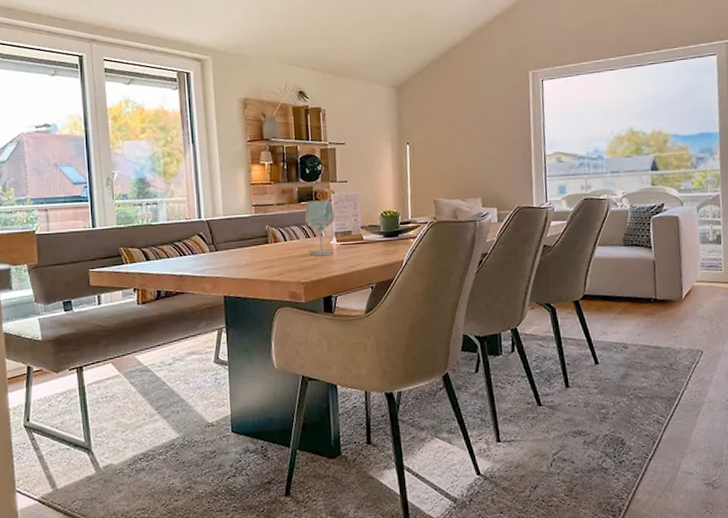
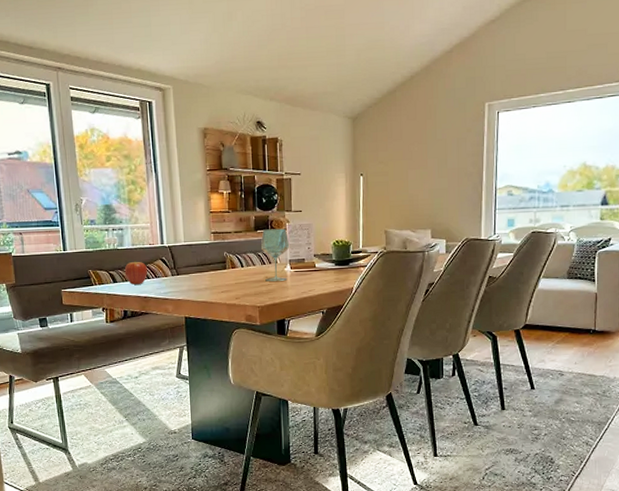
fruit: none [158,236,184,262] -> present [124,260,148,285]

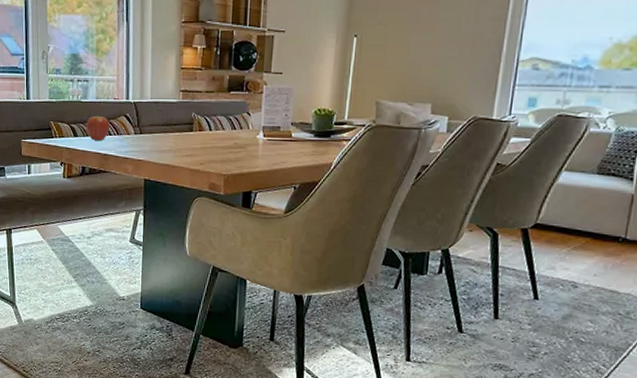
wine glass: present [260,228,290,282] -> none [232,91,265,150]

